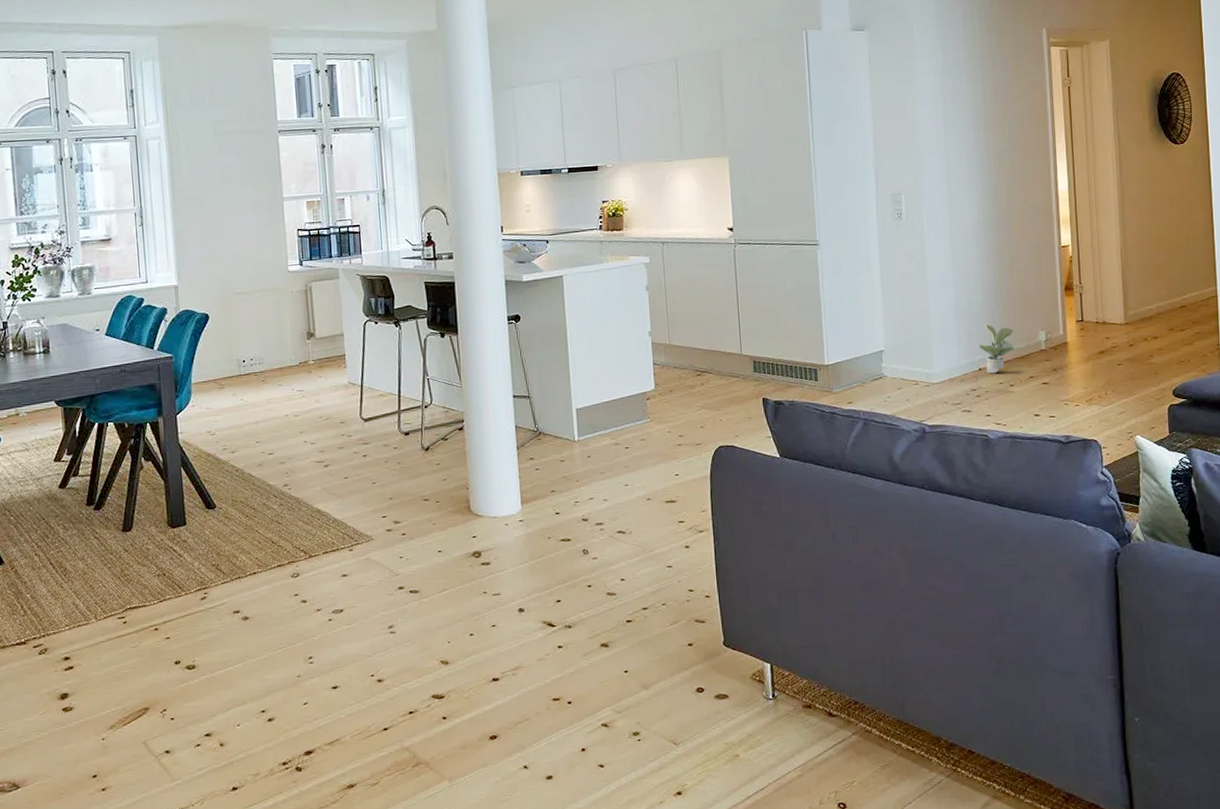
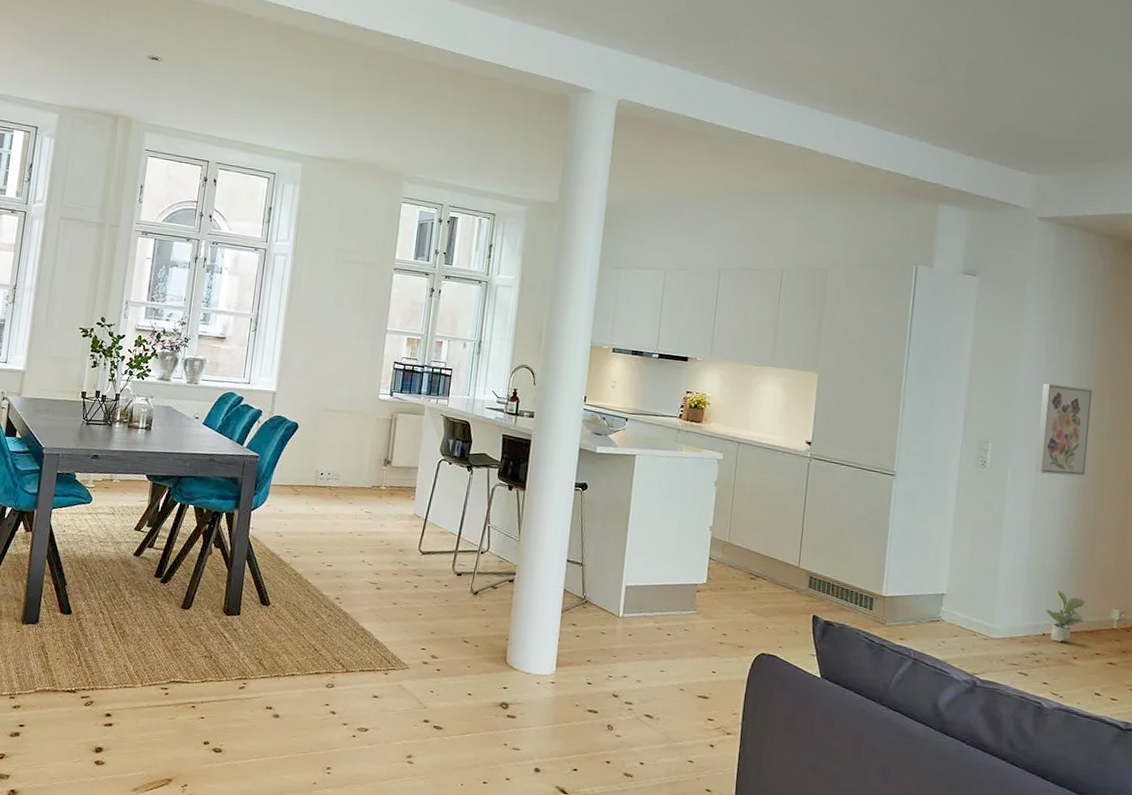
wall art: none [943,122,995,215] -> present [1034,383,1093,477]

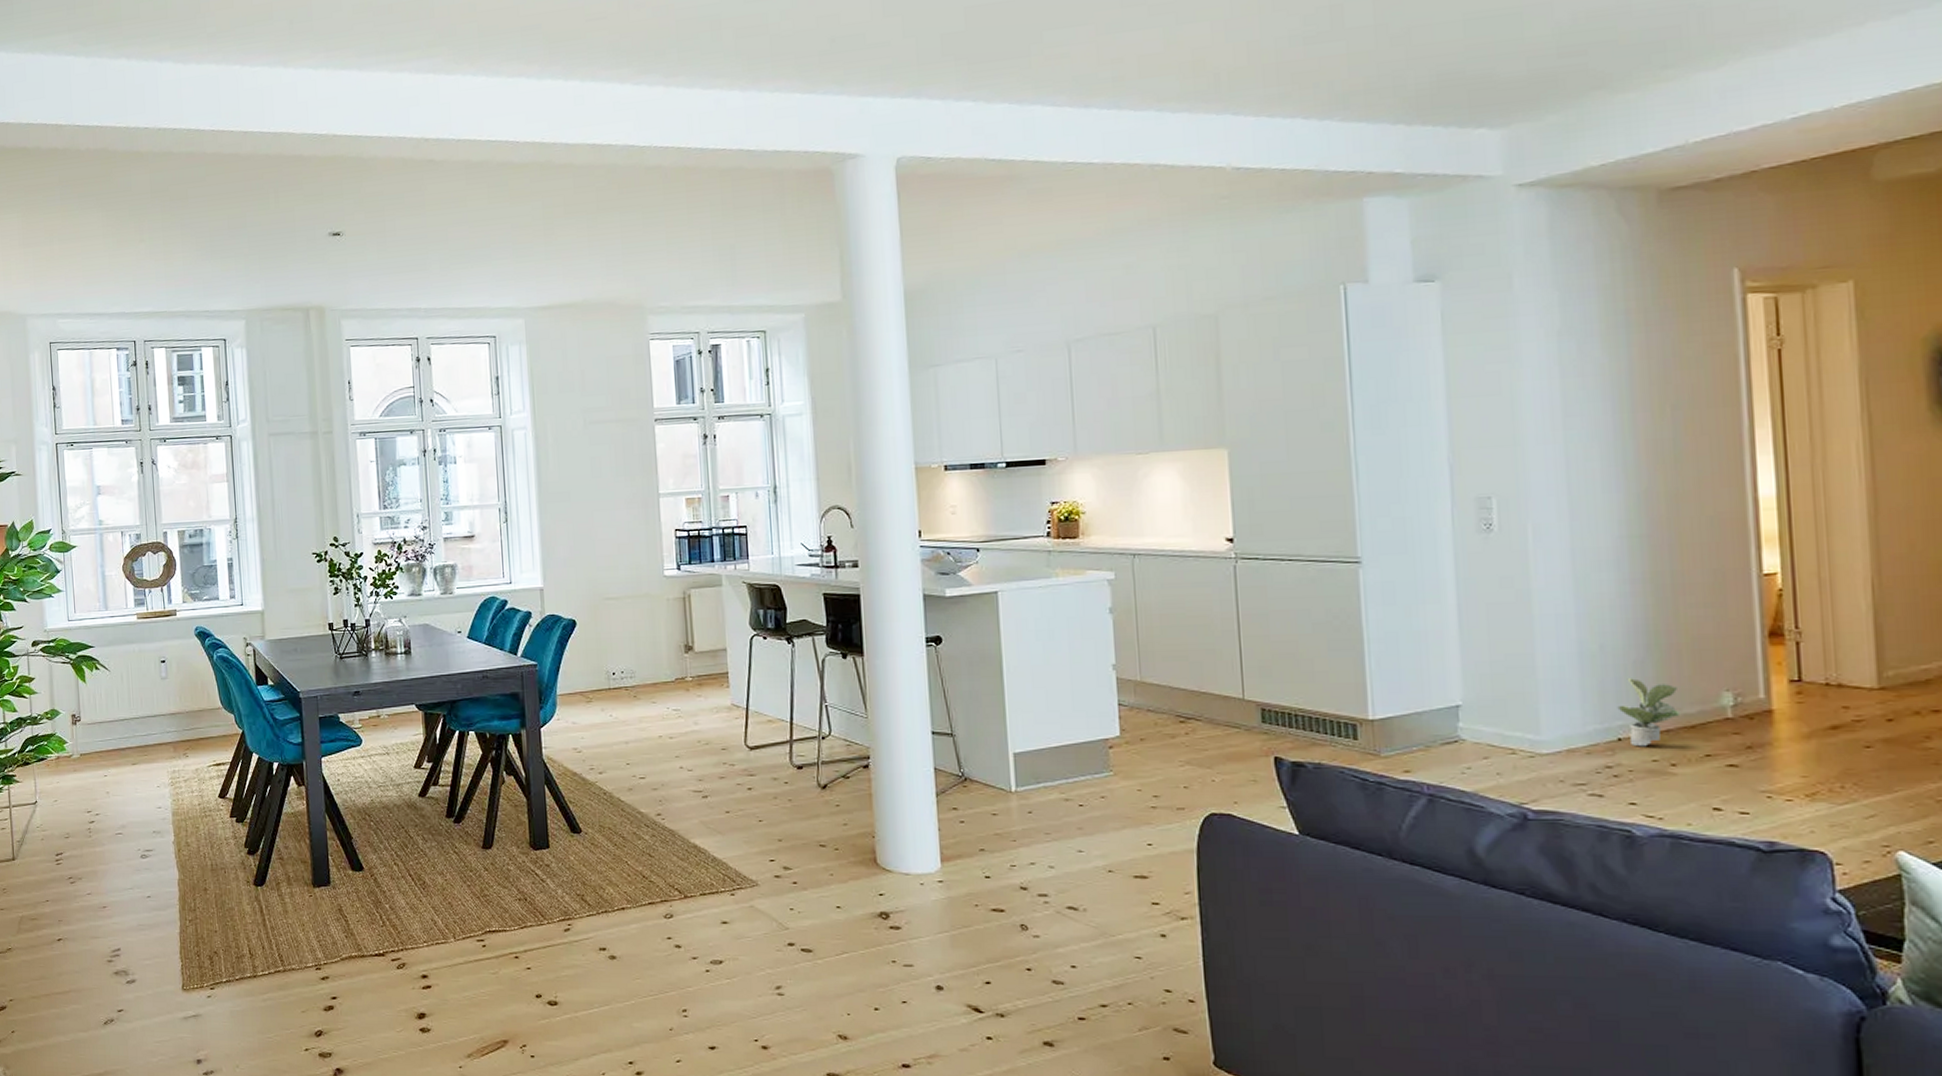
wall art: present [1034,383,1093,477] -> none [1560,400,1648,527]

